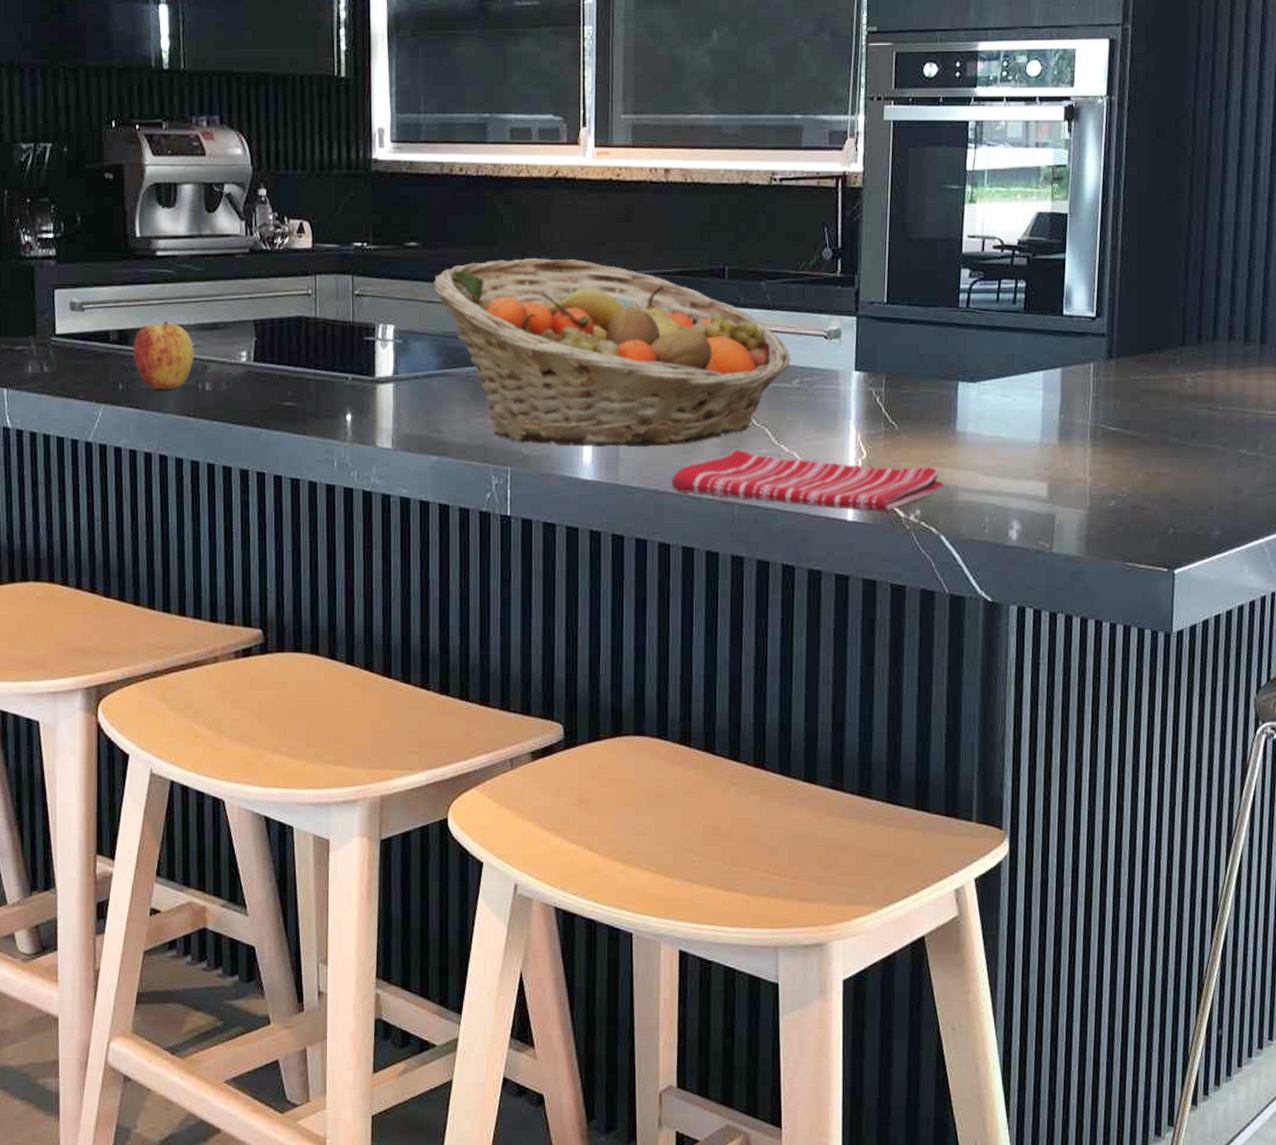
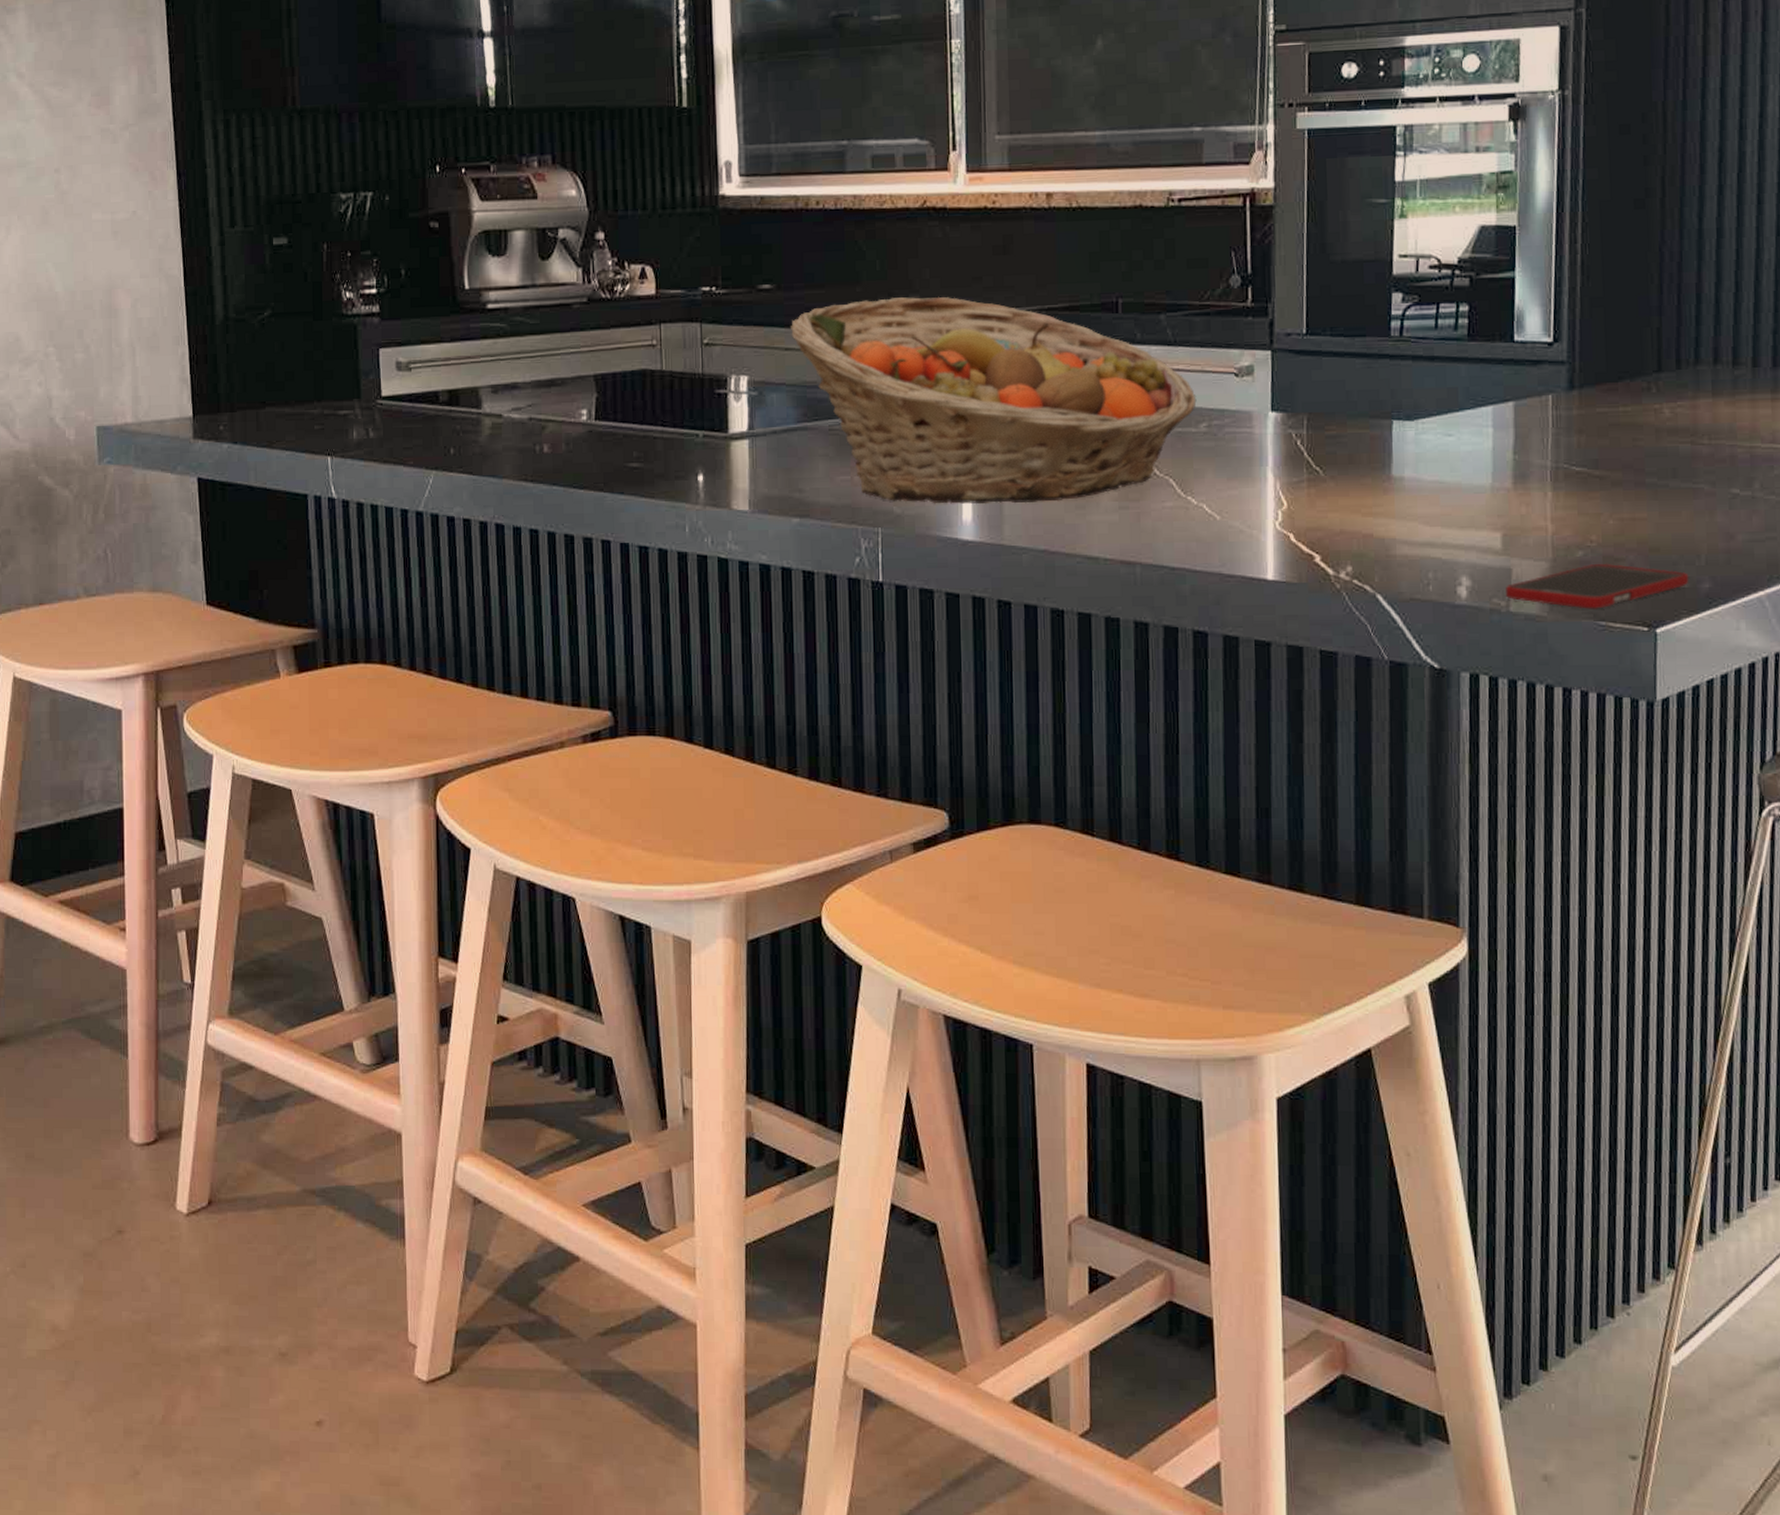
apple: present [133,320,195,390] -> none [464,378,532,454]
dish towel: present [671,449,944,513] -> none [1063,502,1379,571]
cell phone: none [1050,511,1203,552] -> present [1506,563,1689,609]

